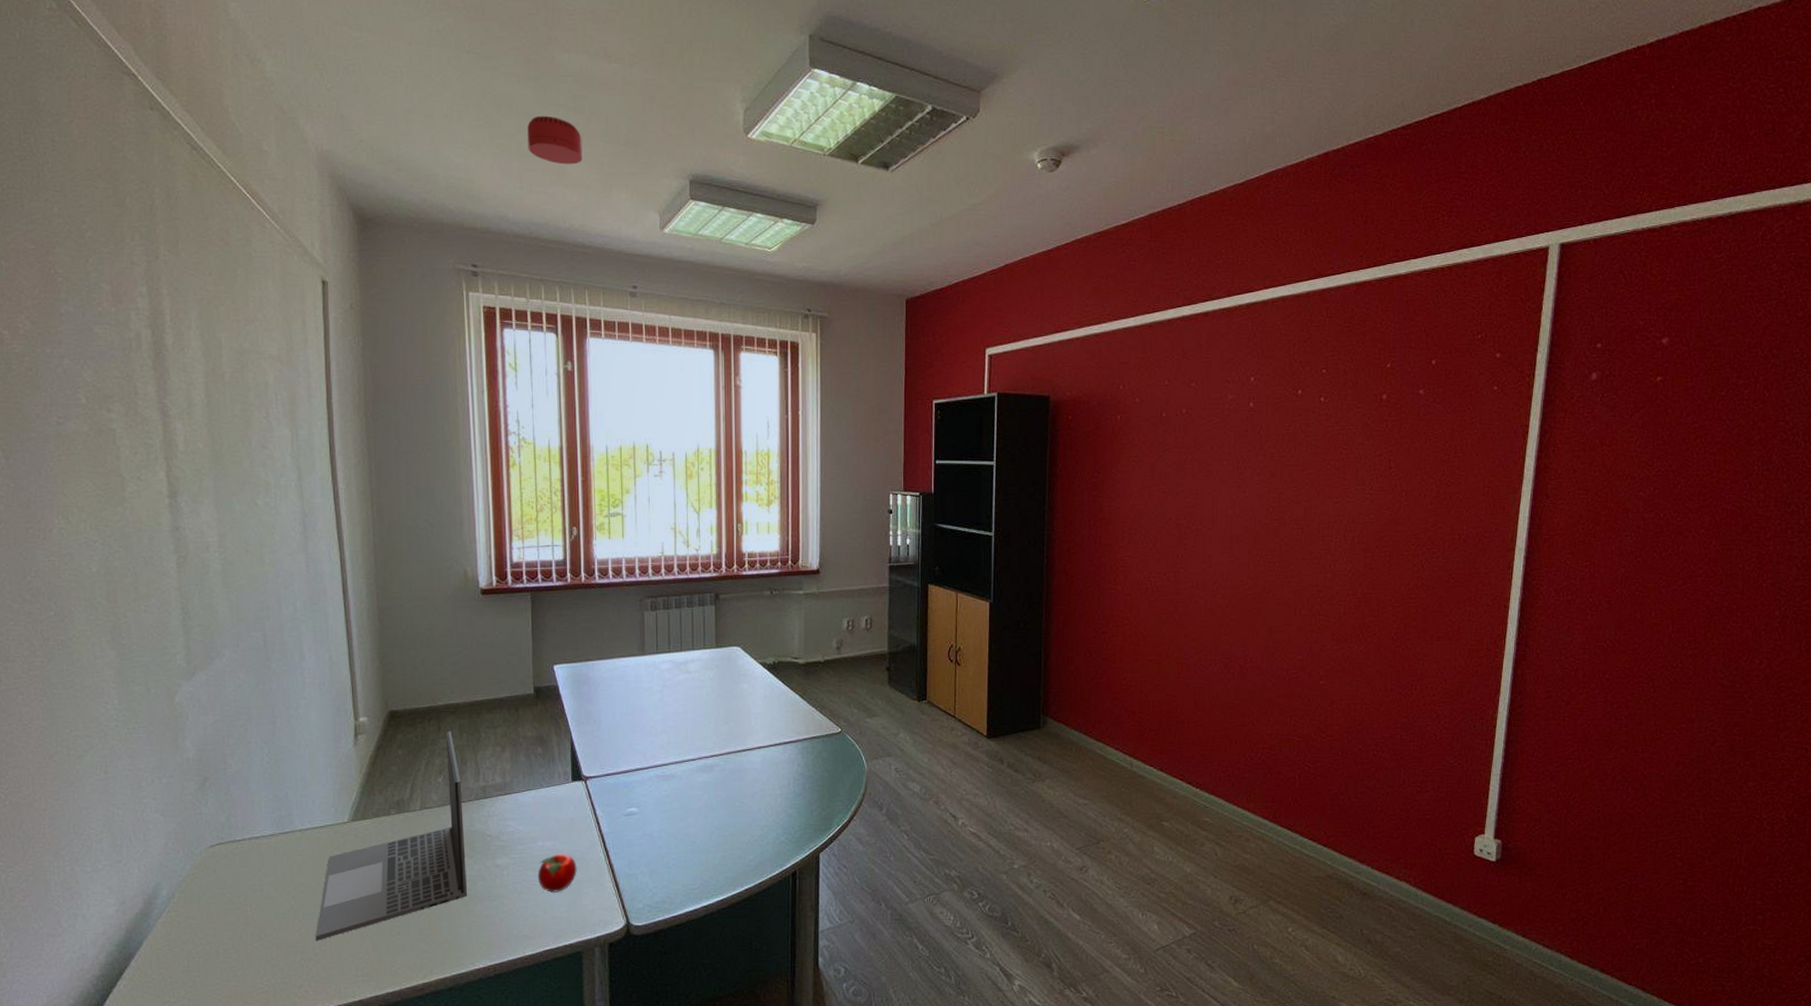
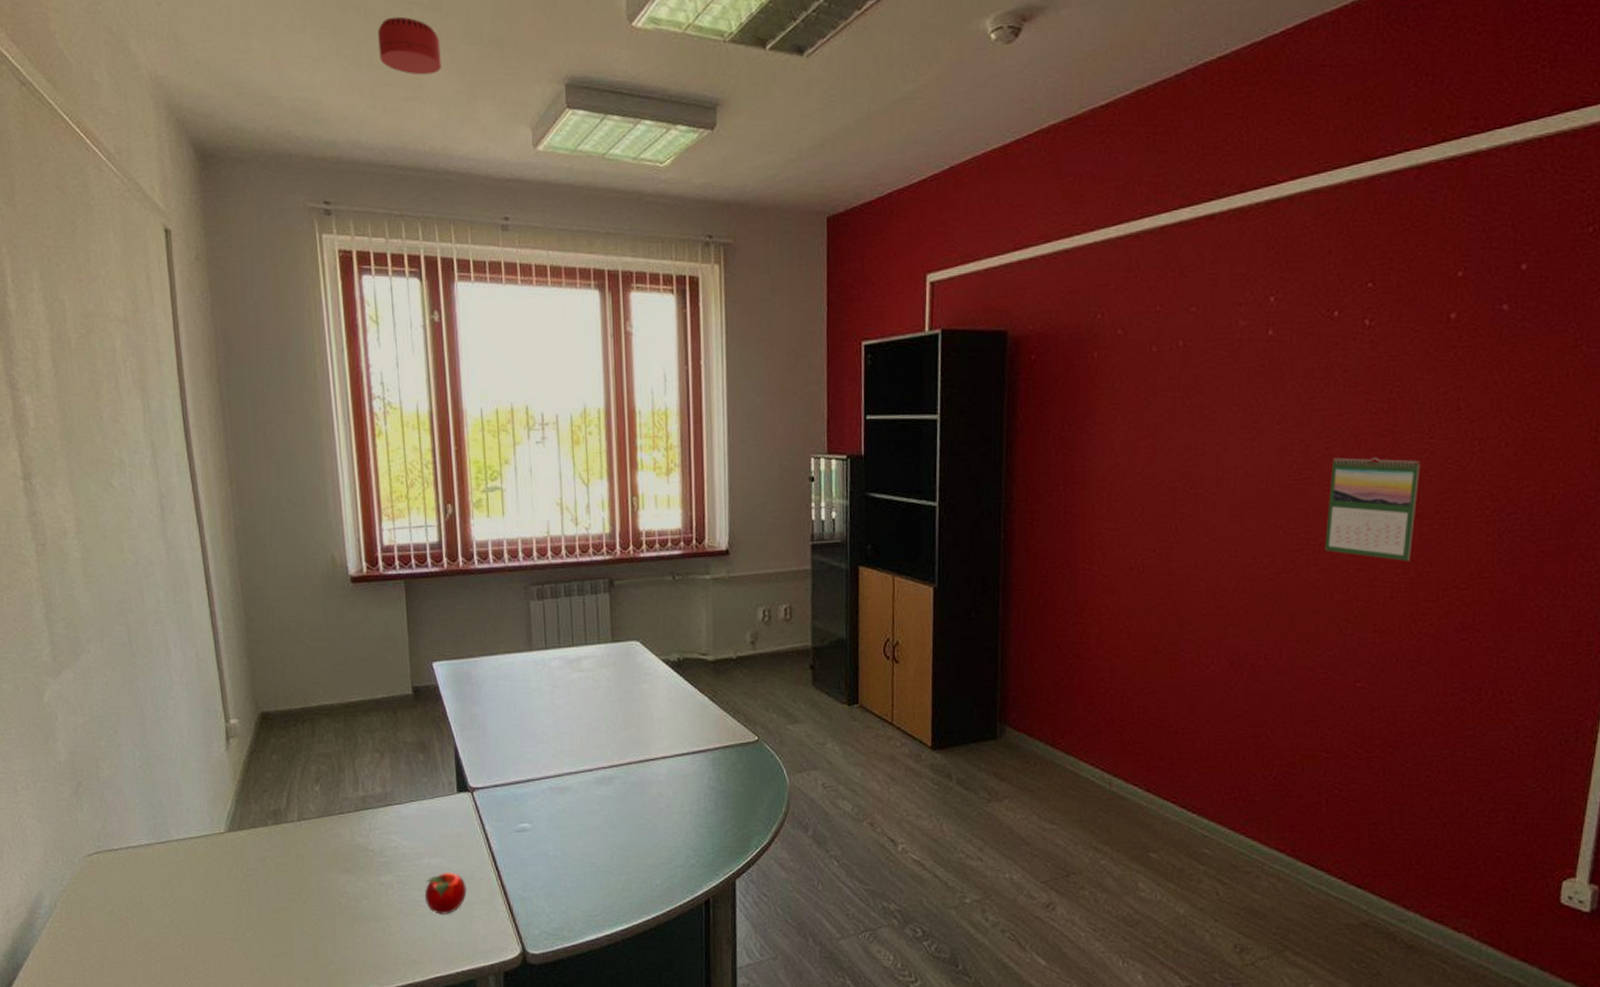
laptop: present [316,730,468,941] -> none [198,734,352,958]
calendar: none [1294,503,1363,585] -> present [1325,457,1420,561]

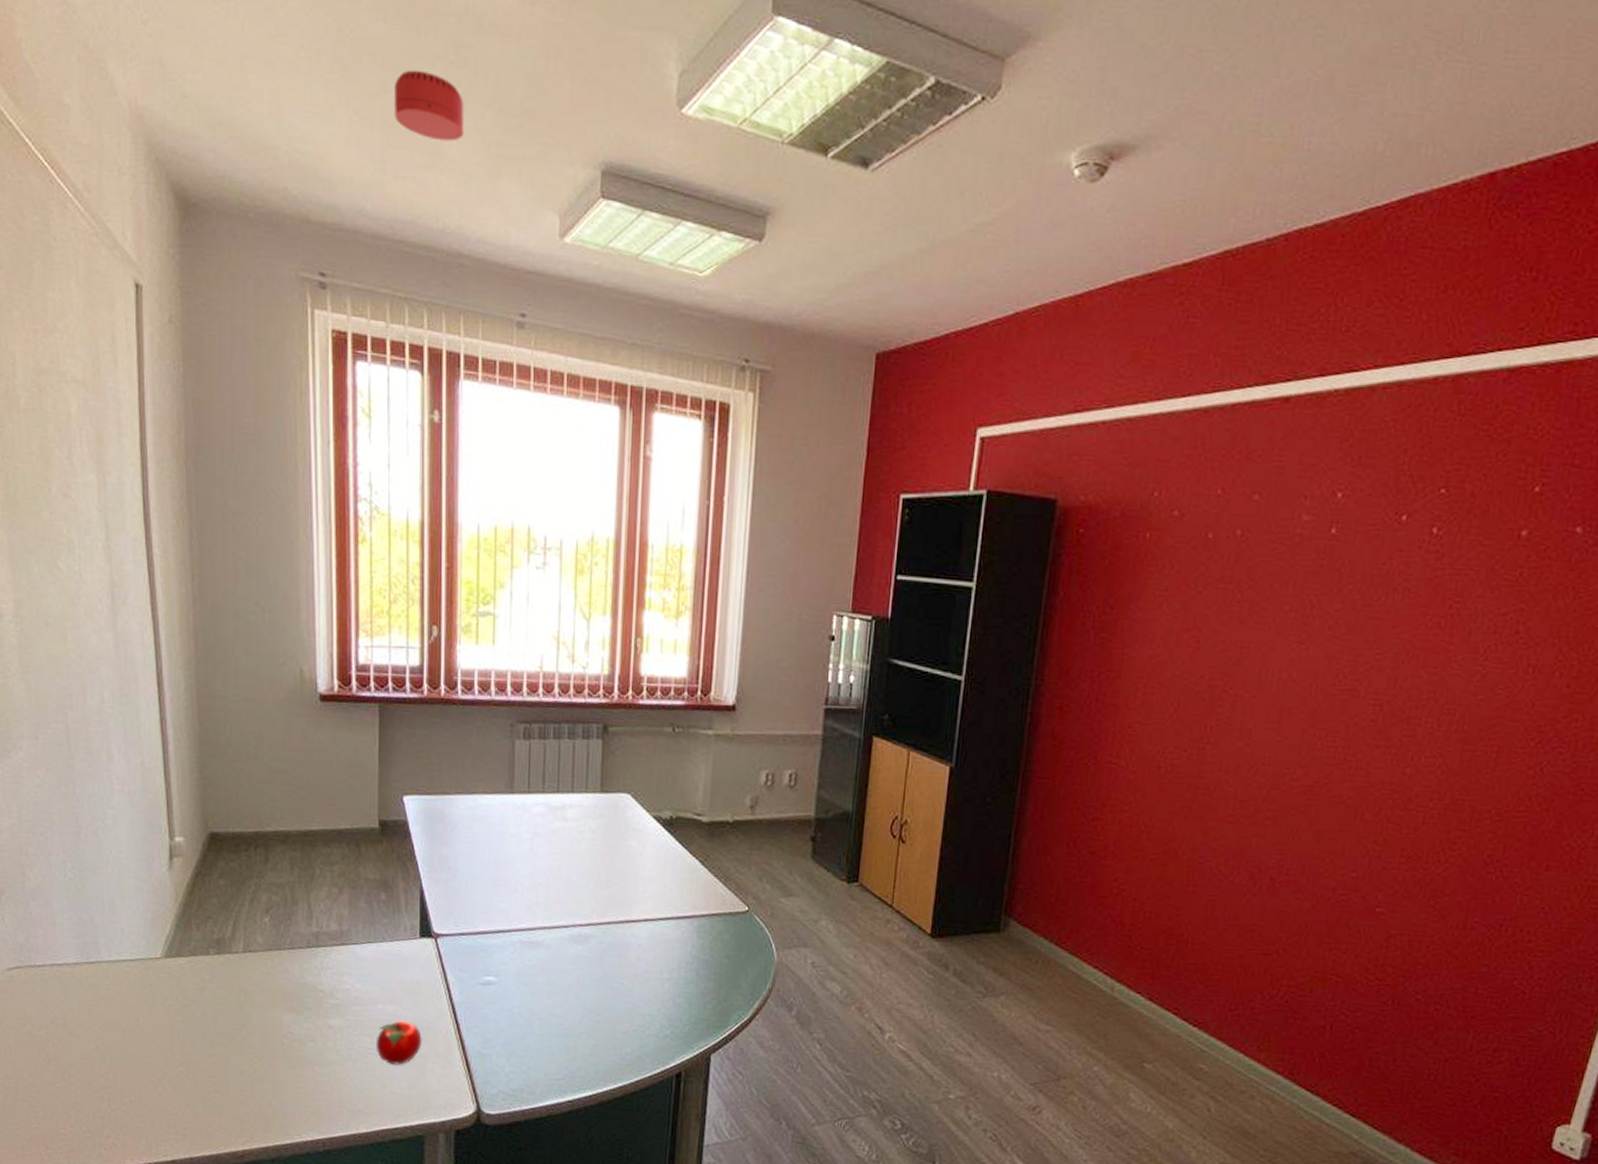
calendar: present [1325,457,1420,561] -> none [1361,671,1470,787]

